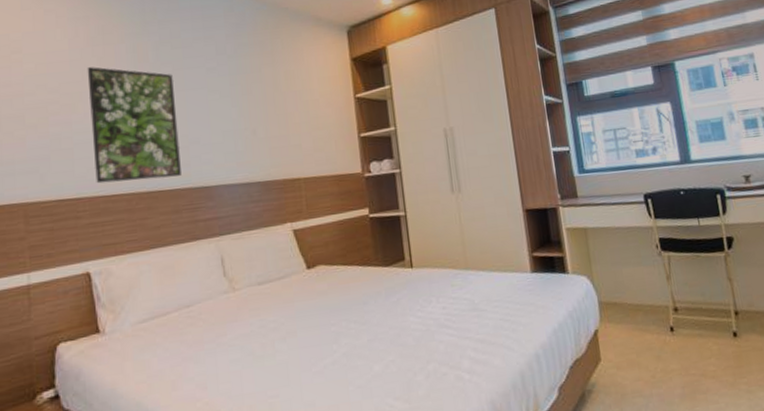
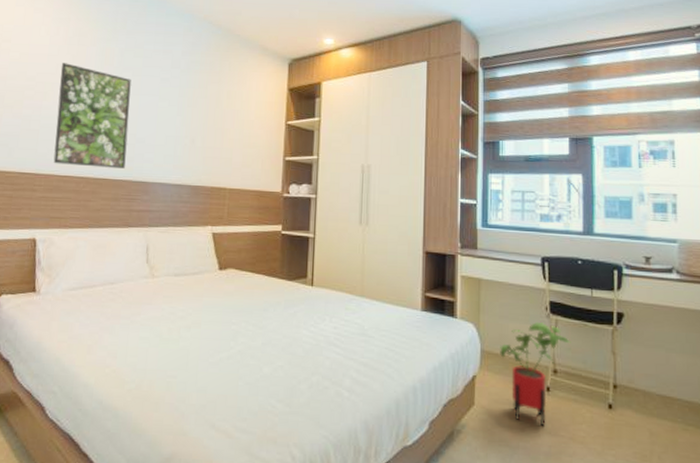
house plant: none [617,261,687,369] -> present [500,321,571,427]

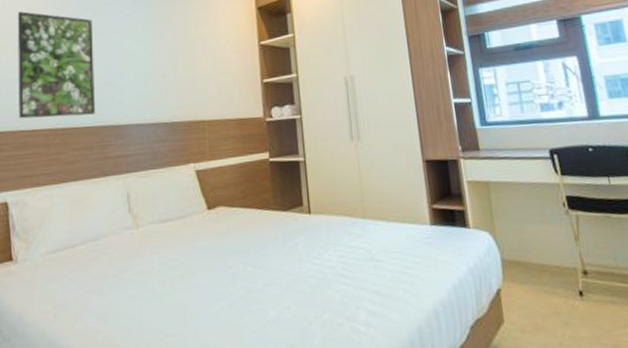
house plant: present [500,321,571,427] -> none [521,220,597,337]

